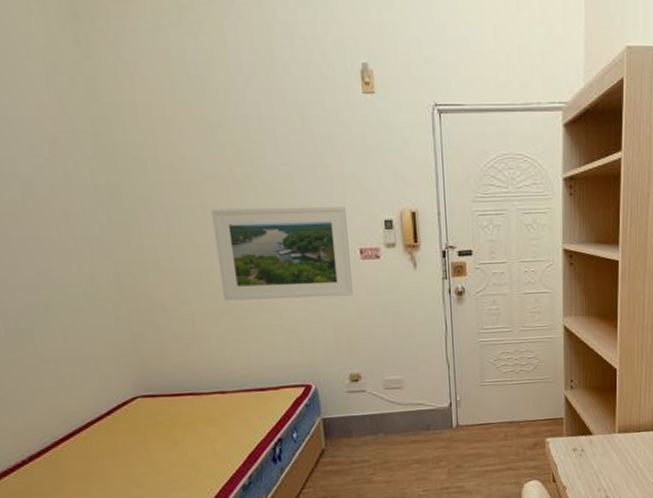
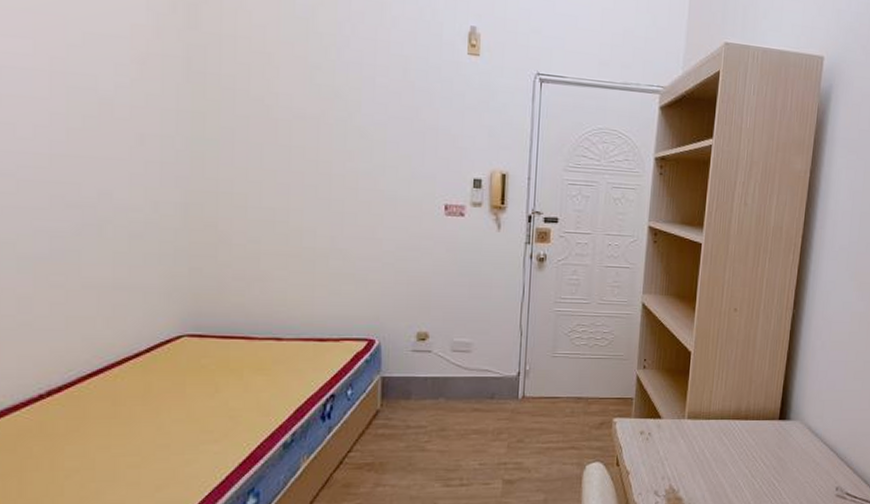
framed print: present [211,206,353,301] -> none [295,149,436,251]

